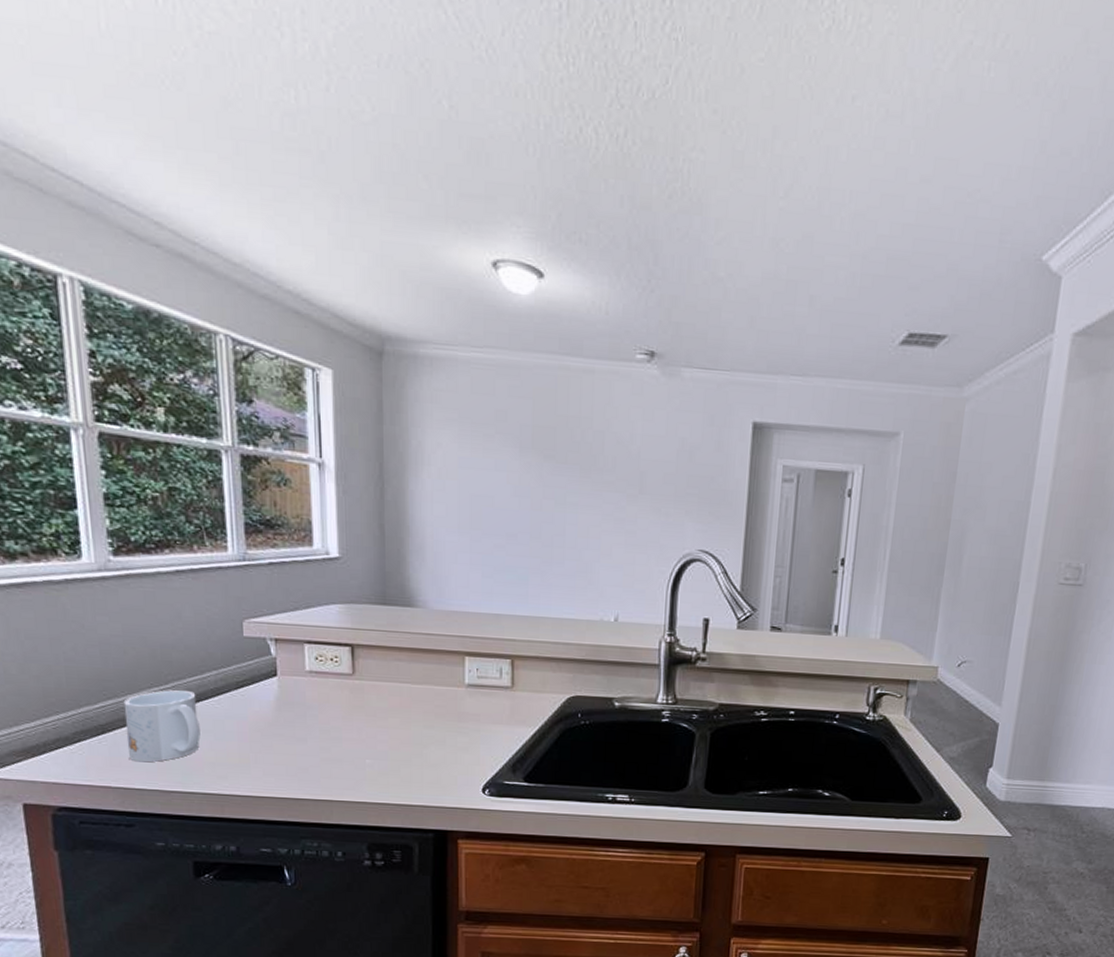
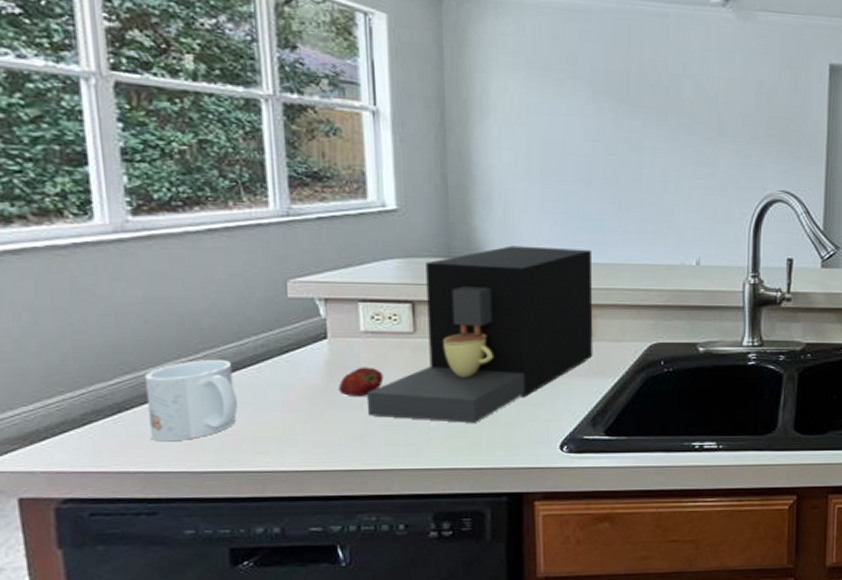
fruit: none [286,704,326,731] -> present [338,367,384,396]
coffee maker: none [311,595,516,762] -> present [368,245,593,423]

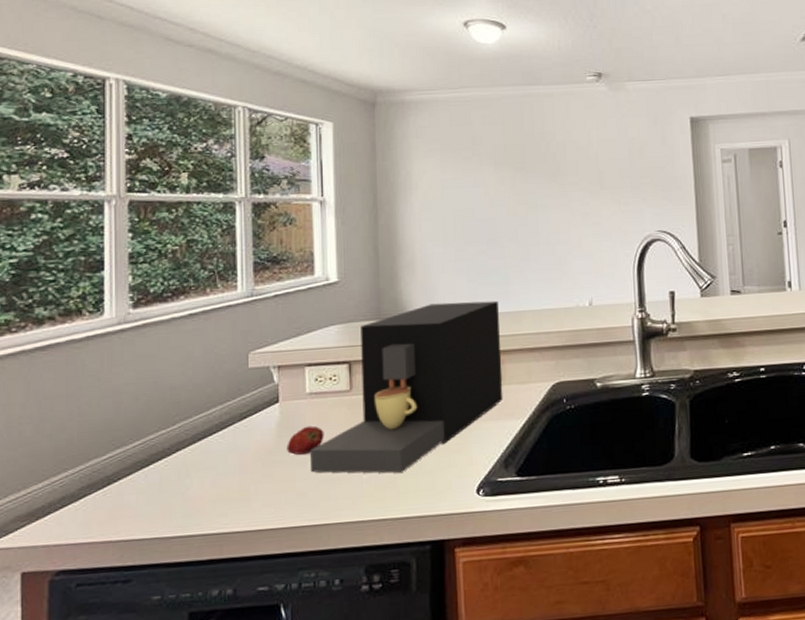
mug: present [144,360,238,442] -> none [131,429,203,510]

